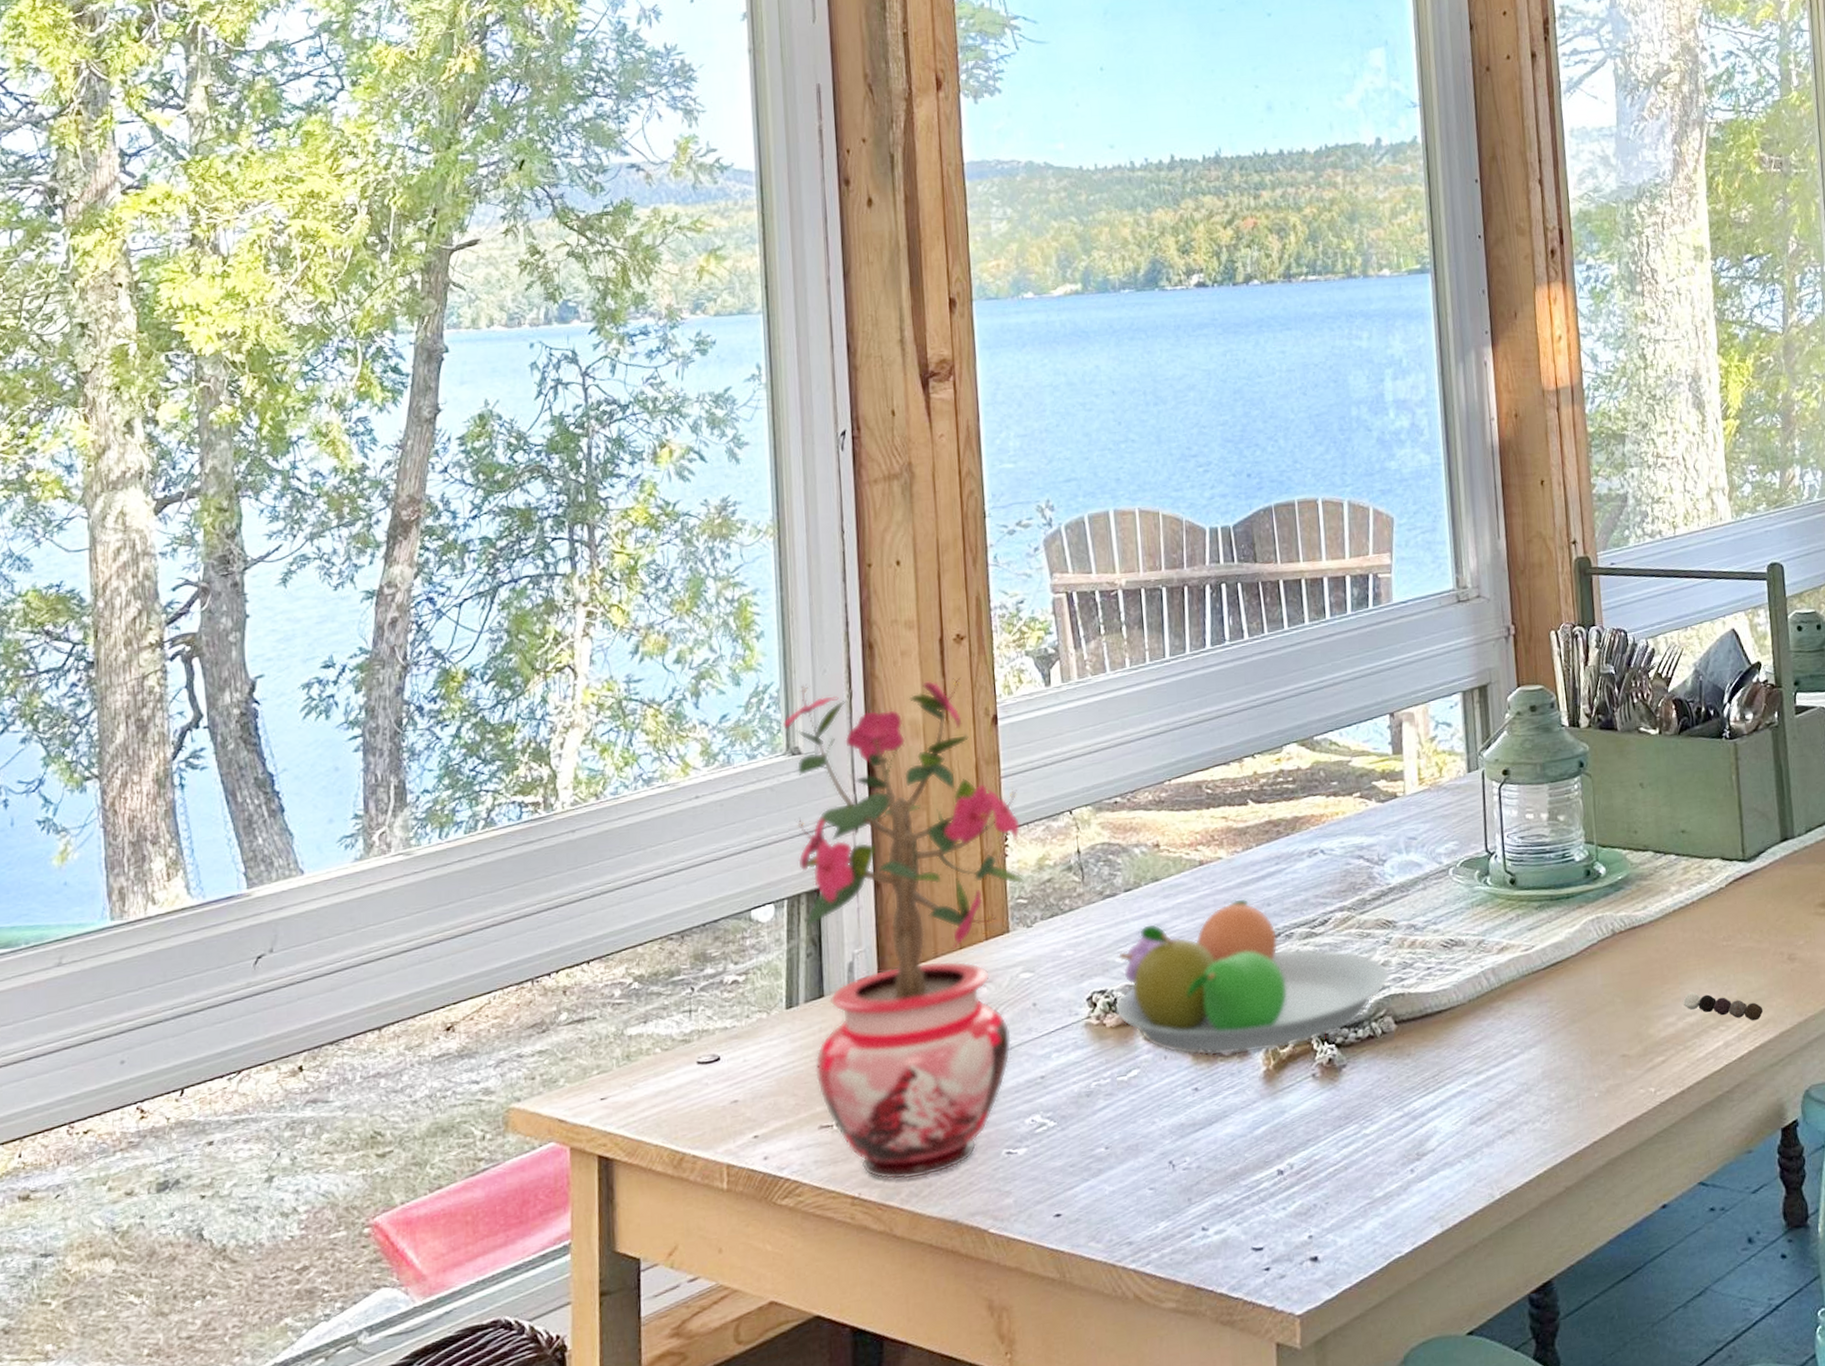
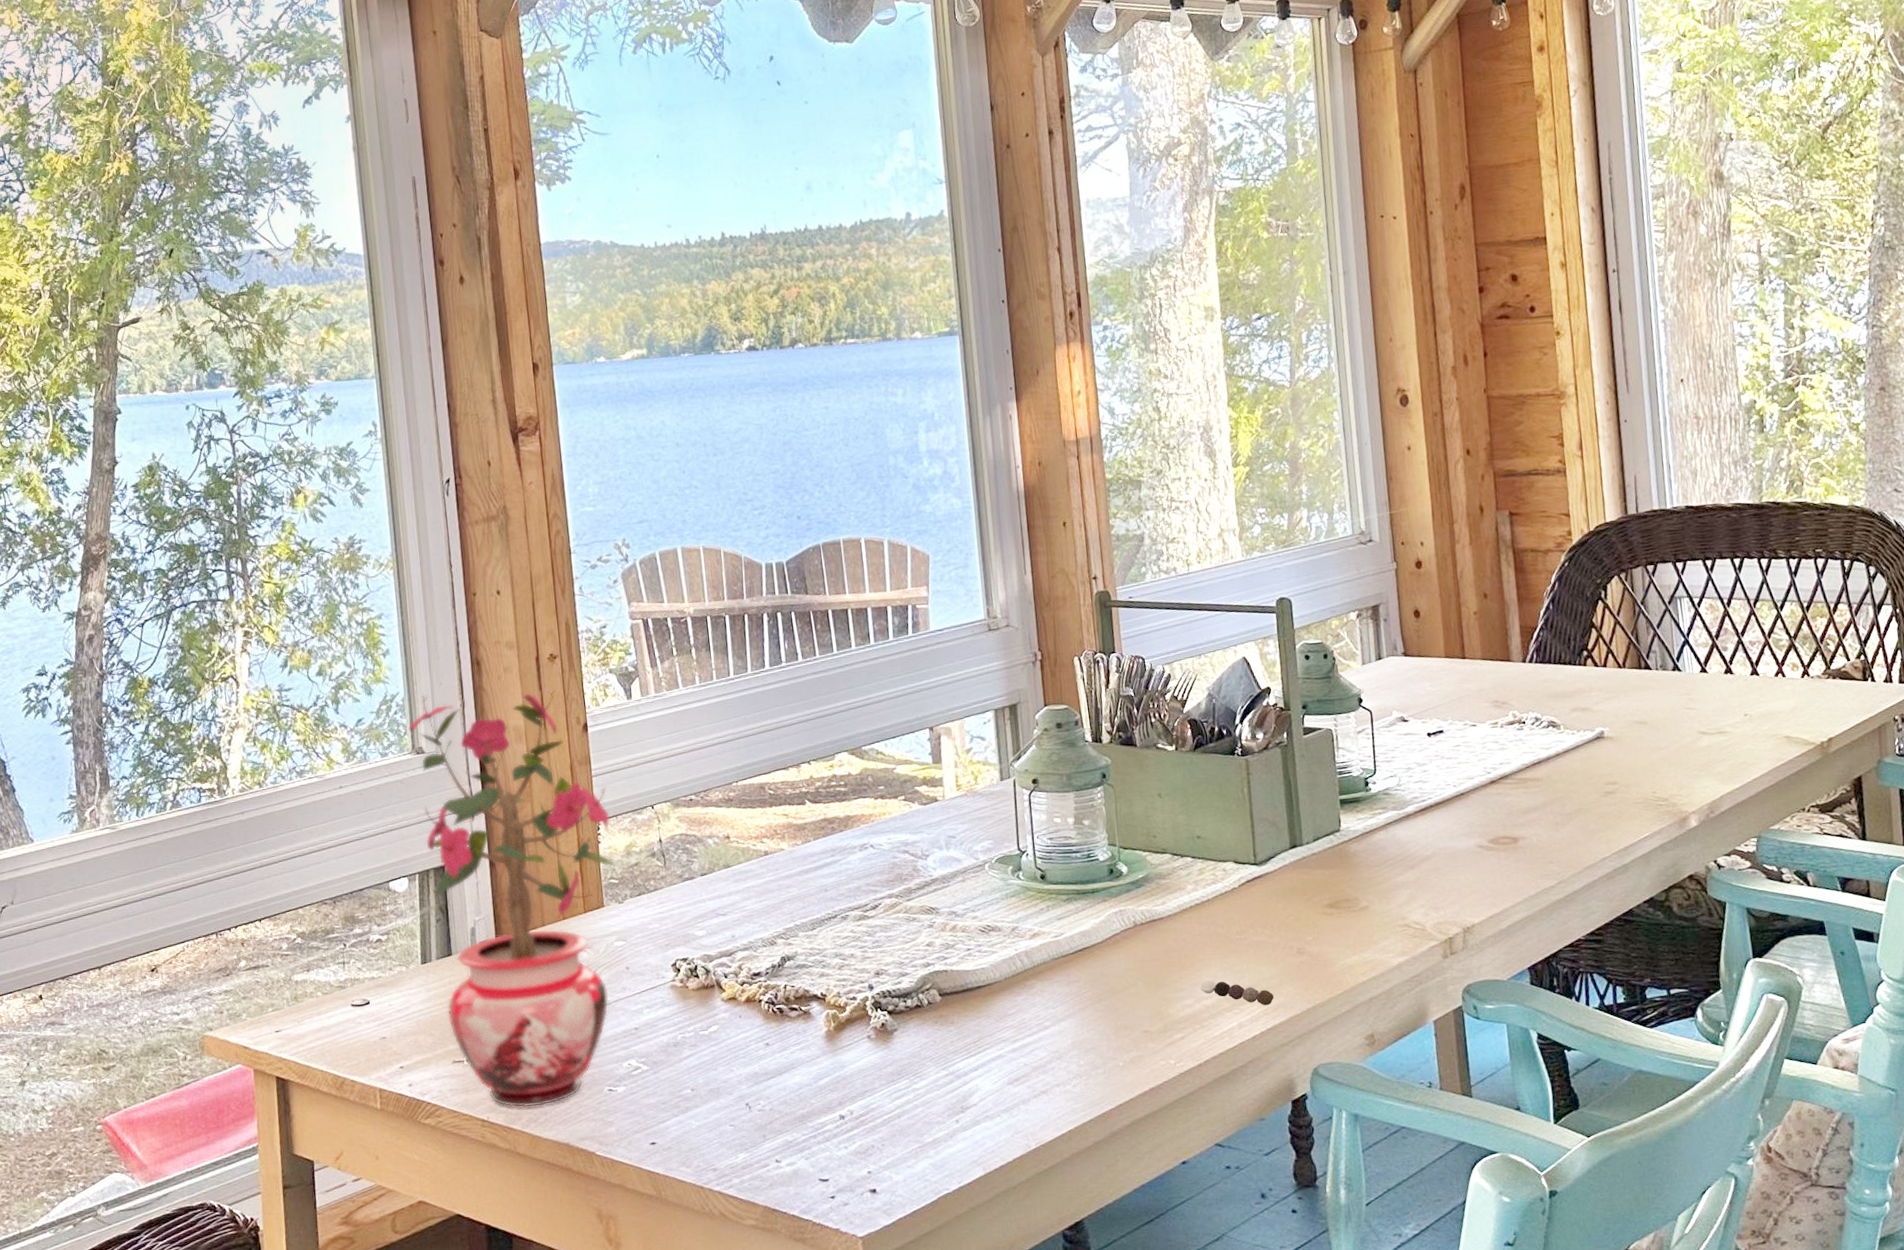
fruit bowl: present [1114,898,1390,1056] -> none [695,884,935,1017]

